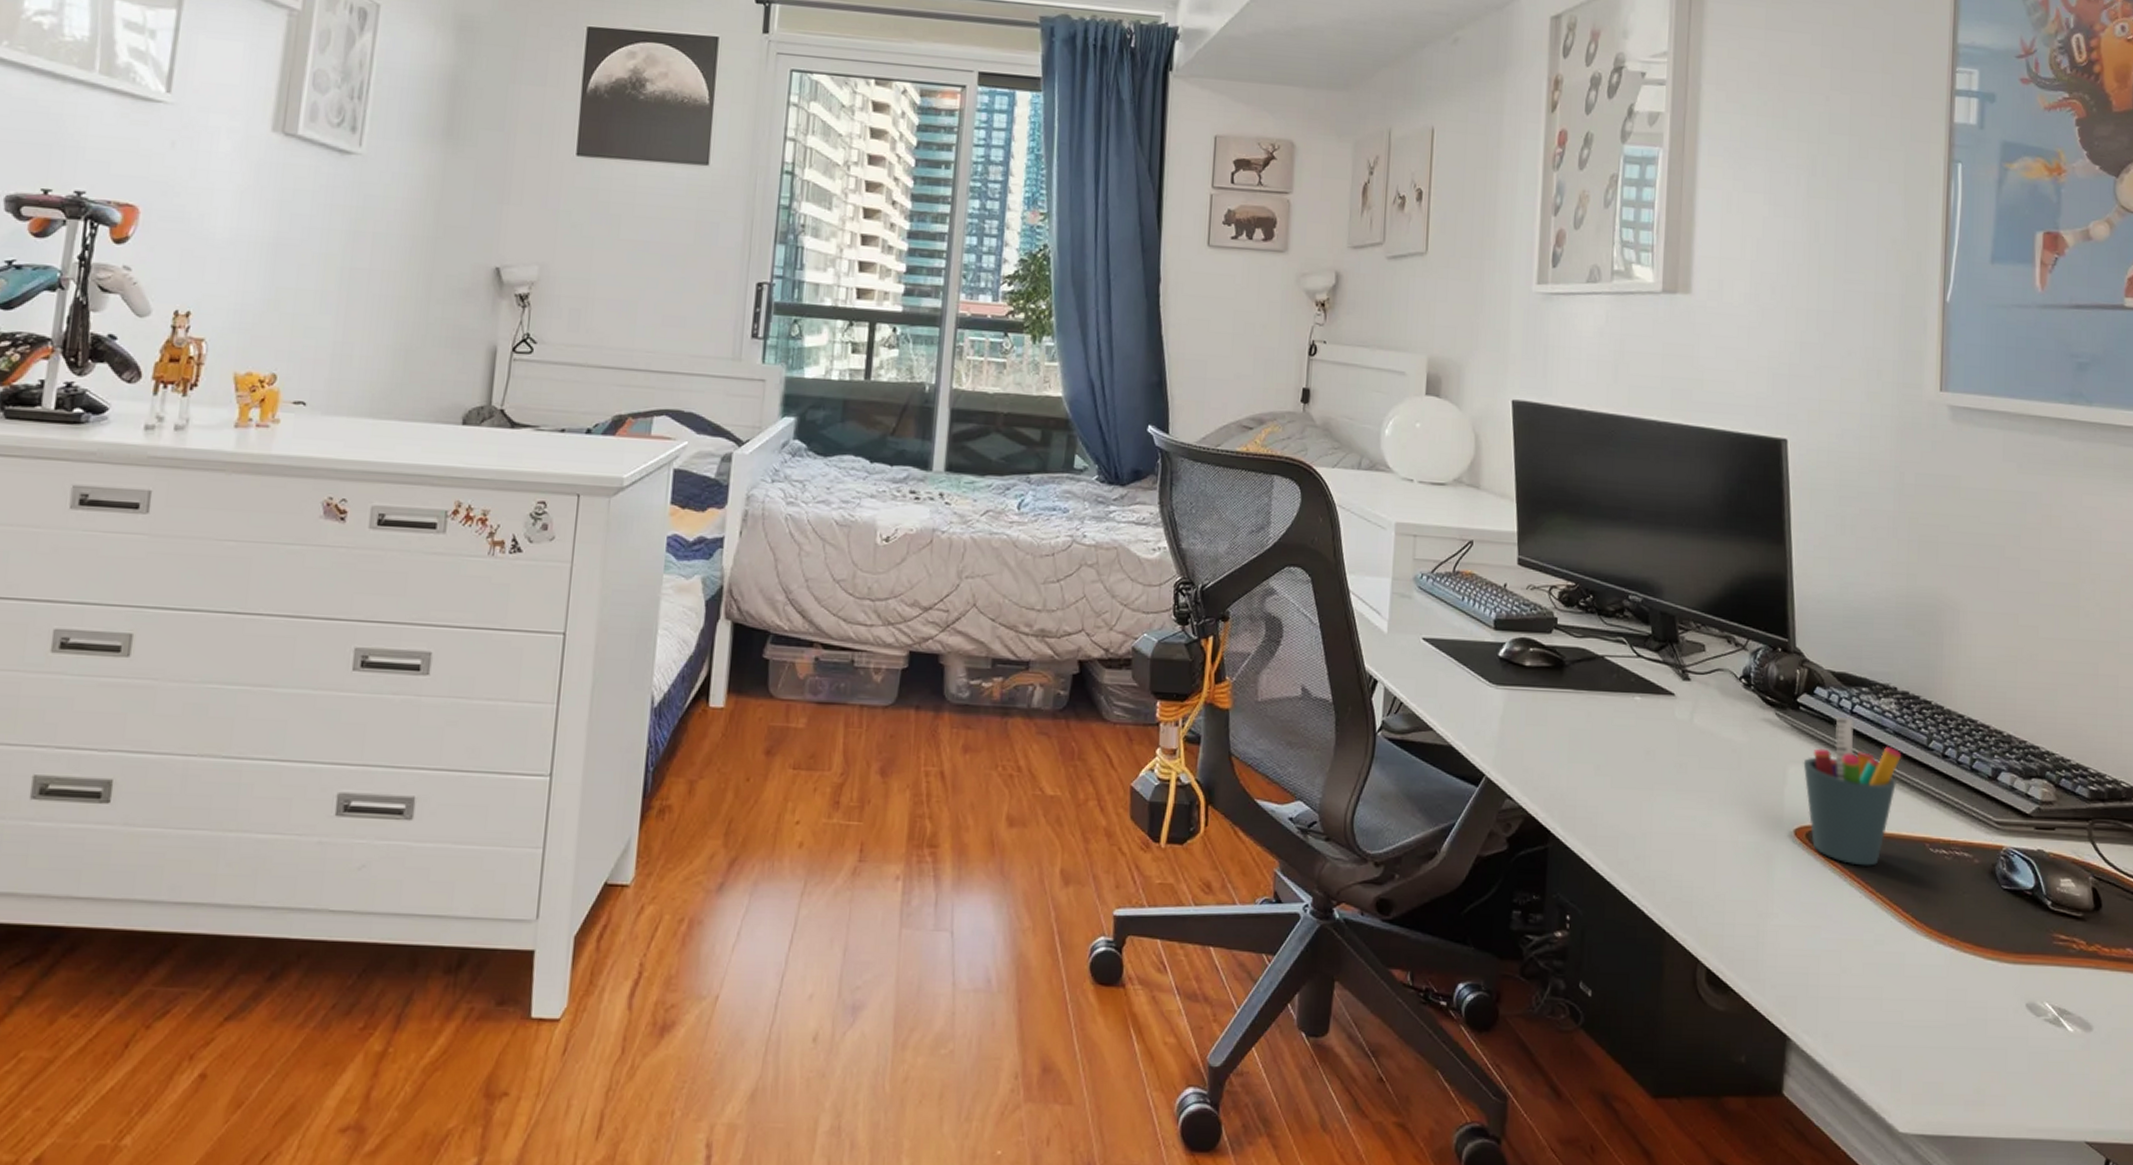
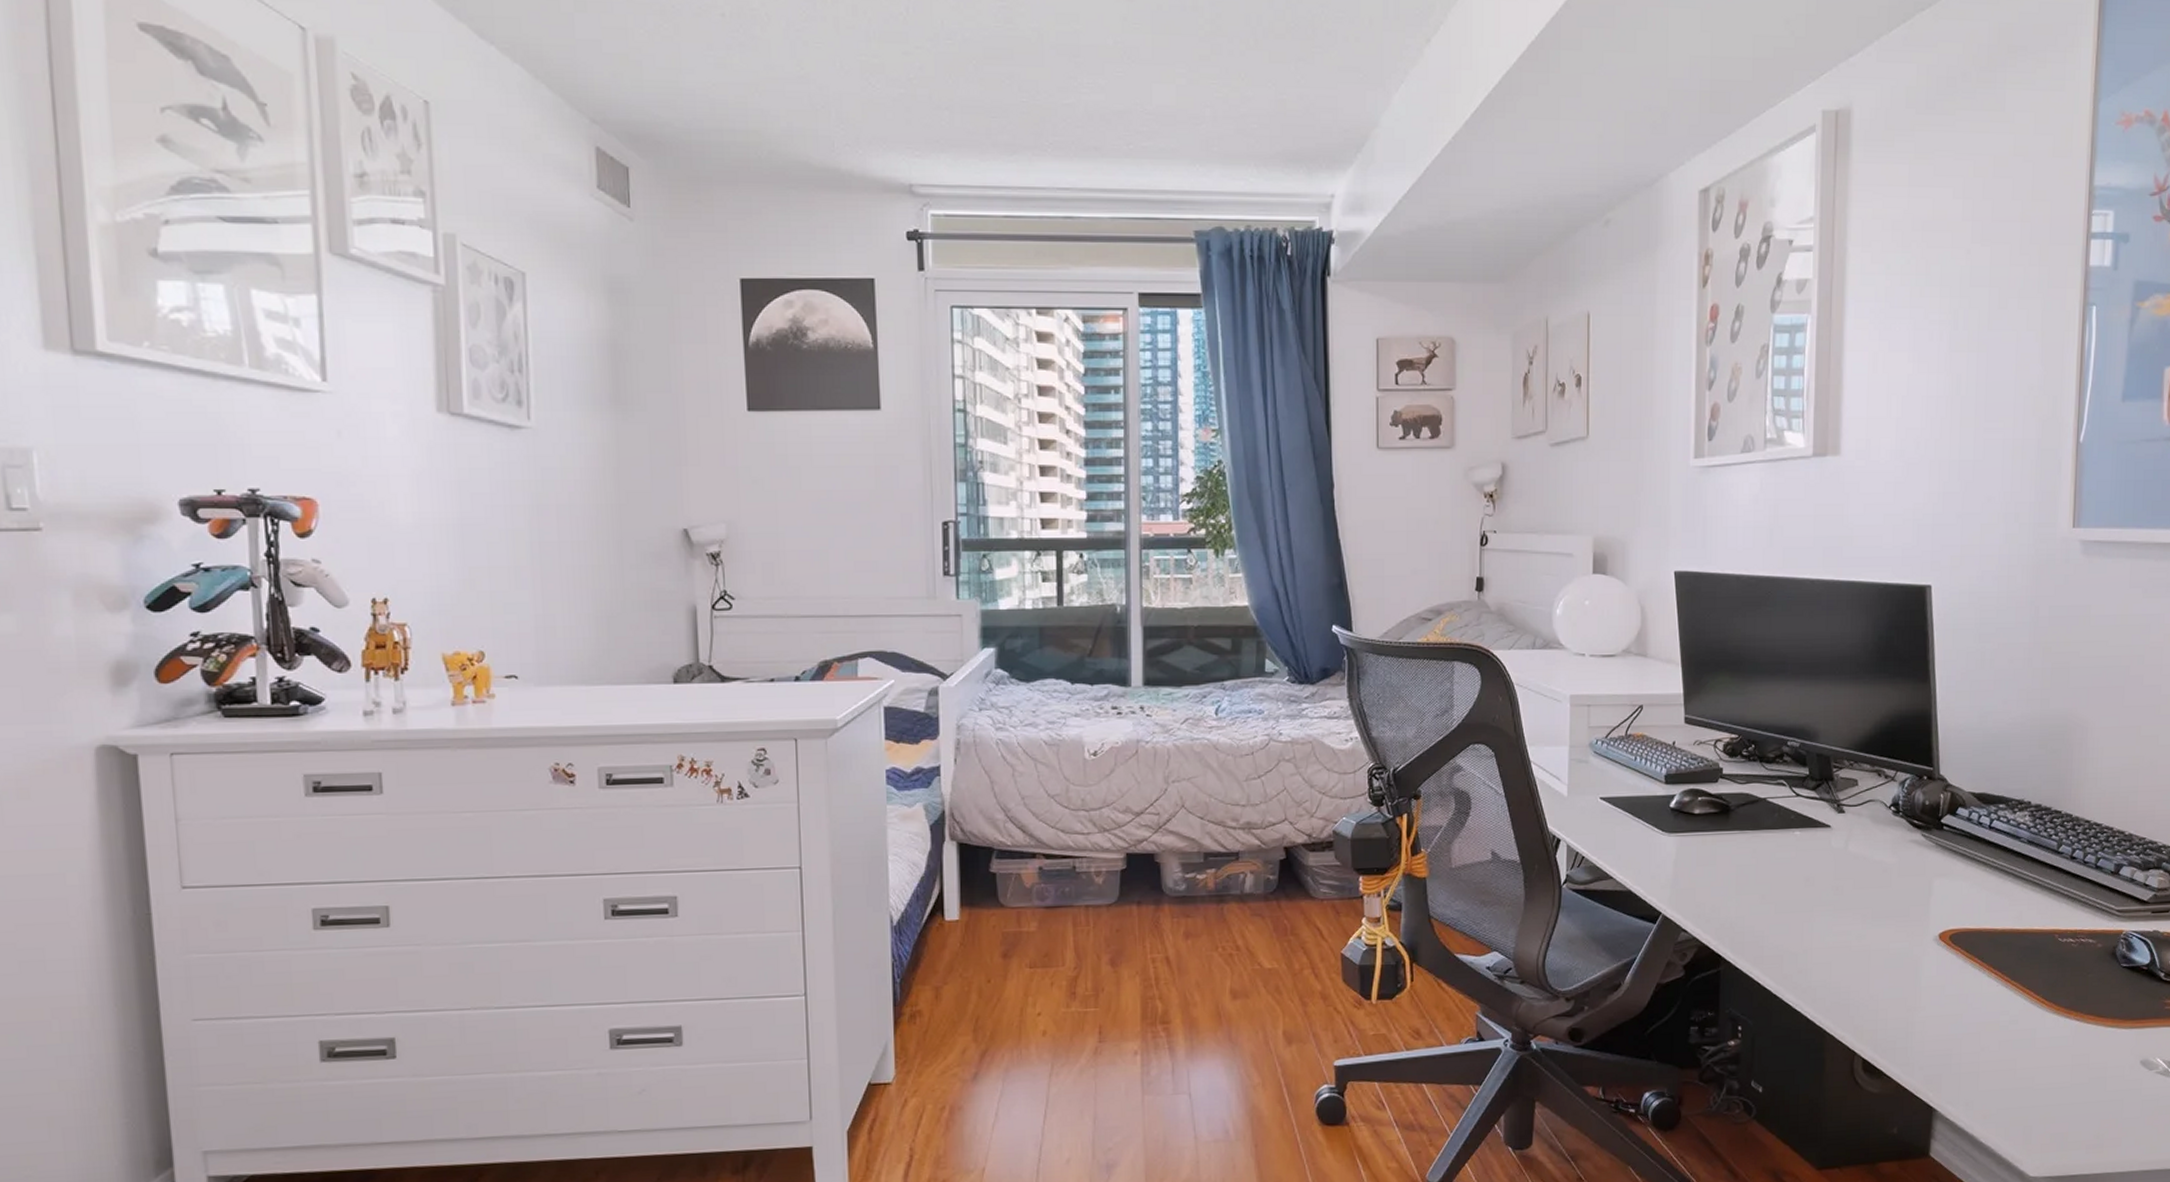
pen holder: present [1803,716,1902,866] -> none [1947,832,2035,959]

